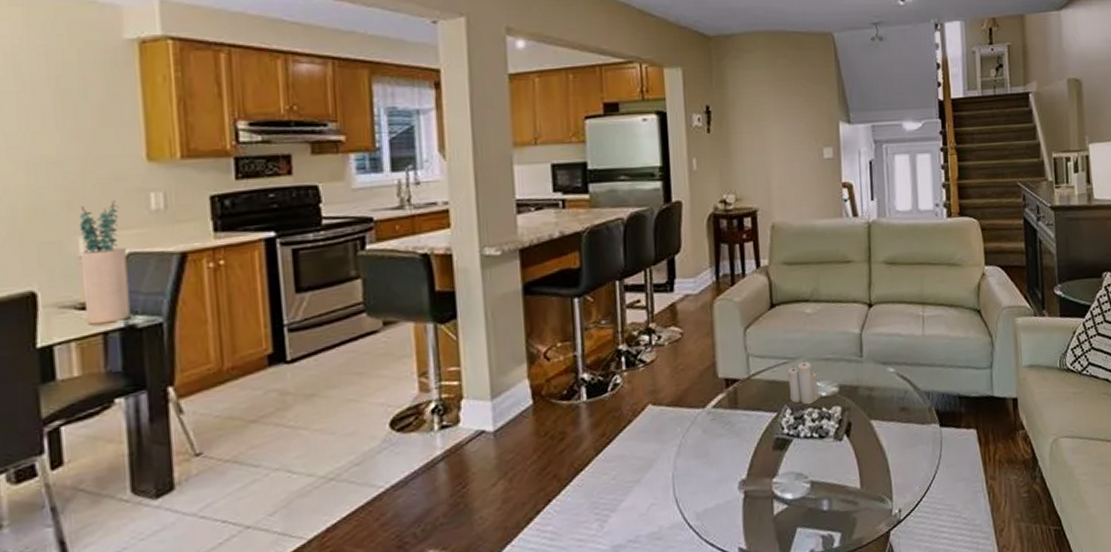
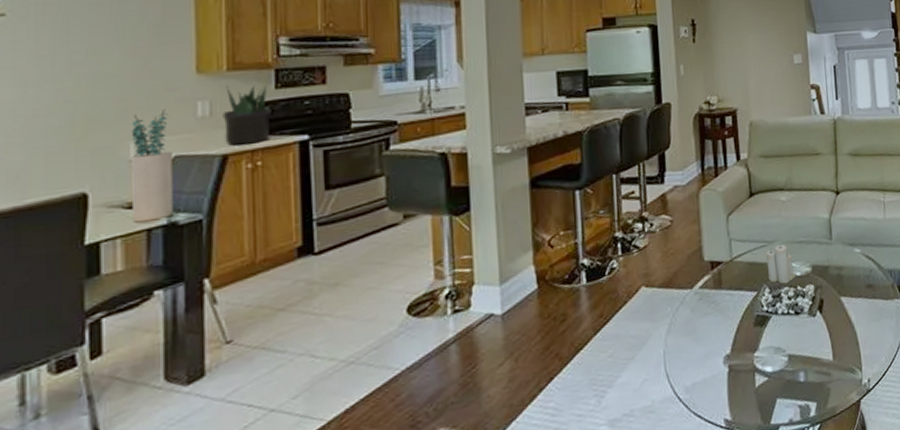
planter: none [178,175,234,242] -> present [222,85,272,145]

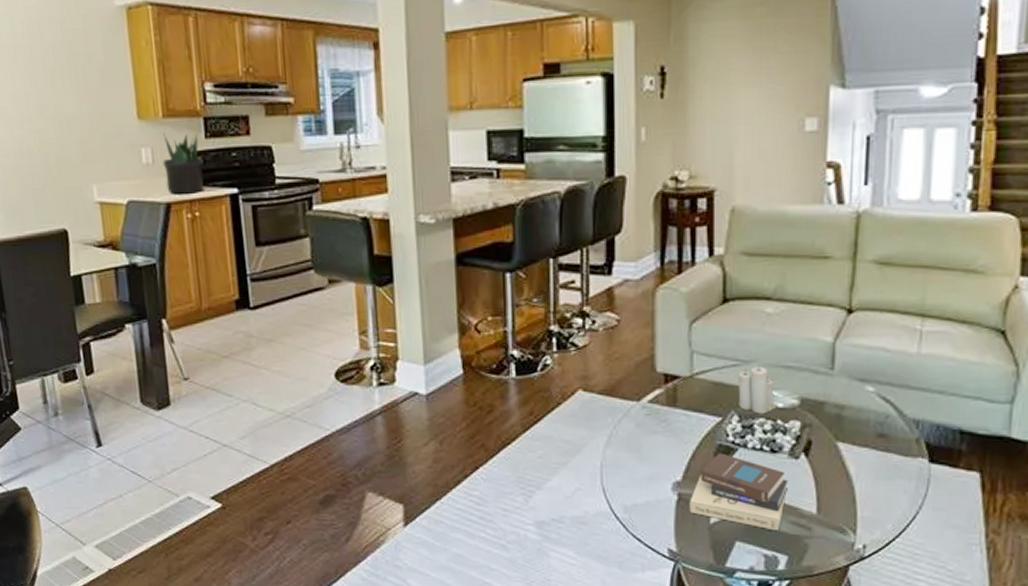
vase: present [130,109,173,223] -> none [92,154,133,261]
books: none [738,322,811,383] -> present [689,453,788,531]

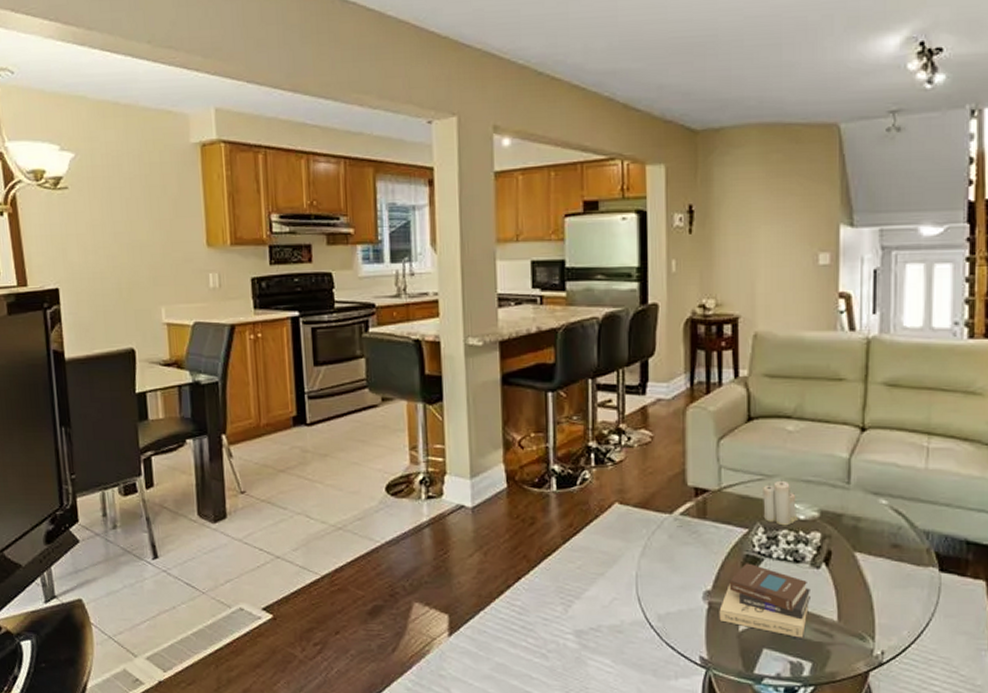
planter: present [163,134,205,194] -> none [229,260,268,316]

